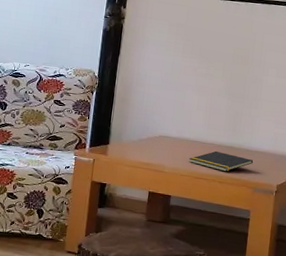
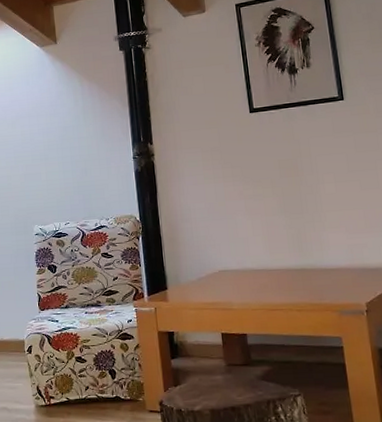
notepad: present [188,151,254,172] -> none [256,276,332,298]

